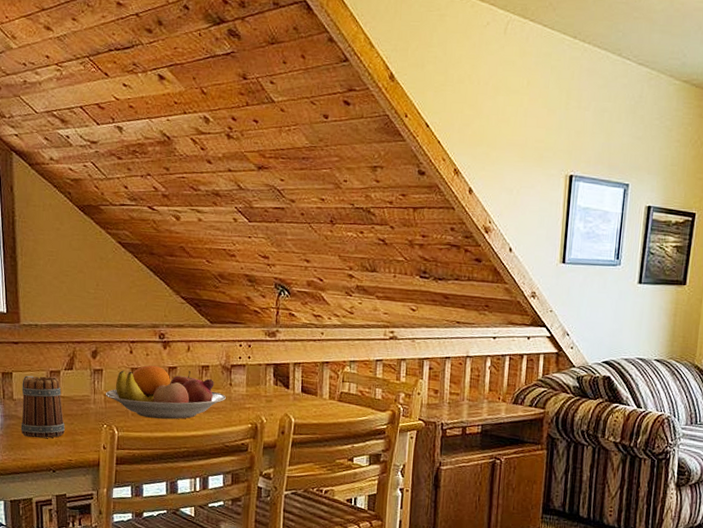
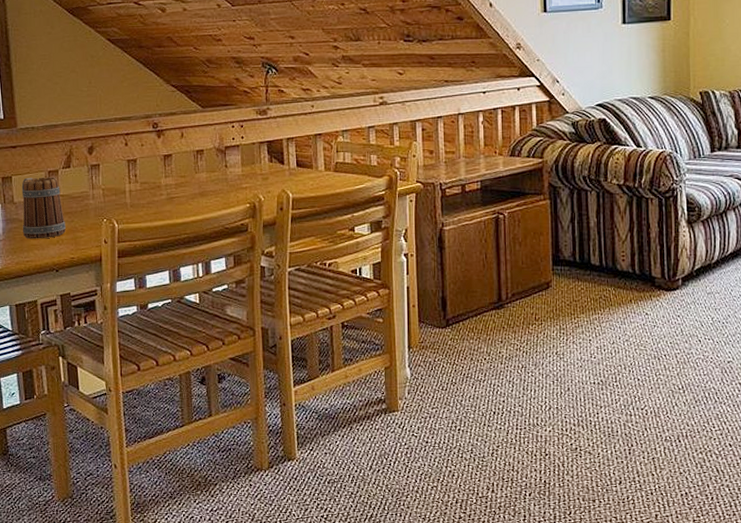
fruit bowl: present [106,365,226,420] -> none [104,155,222,207]

